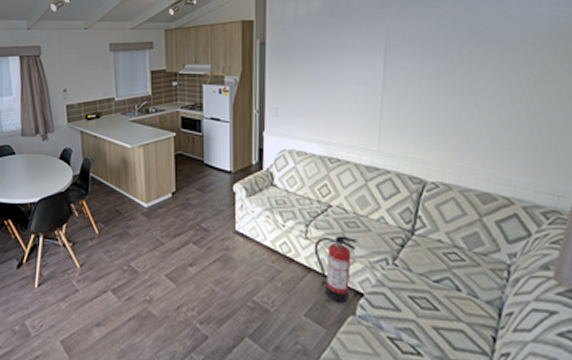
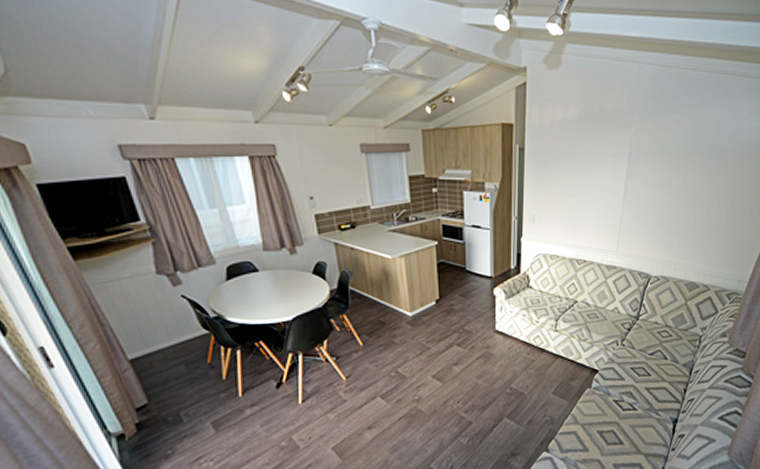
fire extinguisher: present [314,235,357,304] -> none [562,325,596,380]

